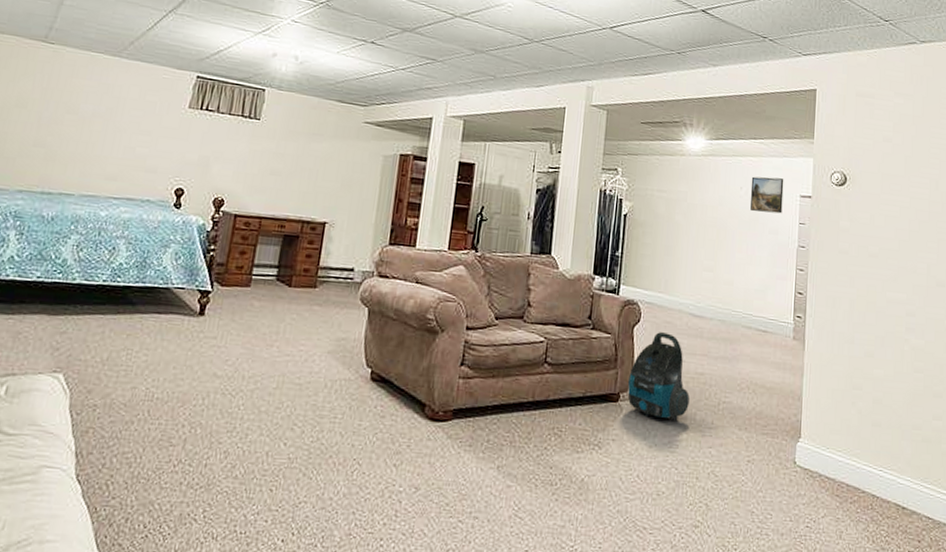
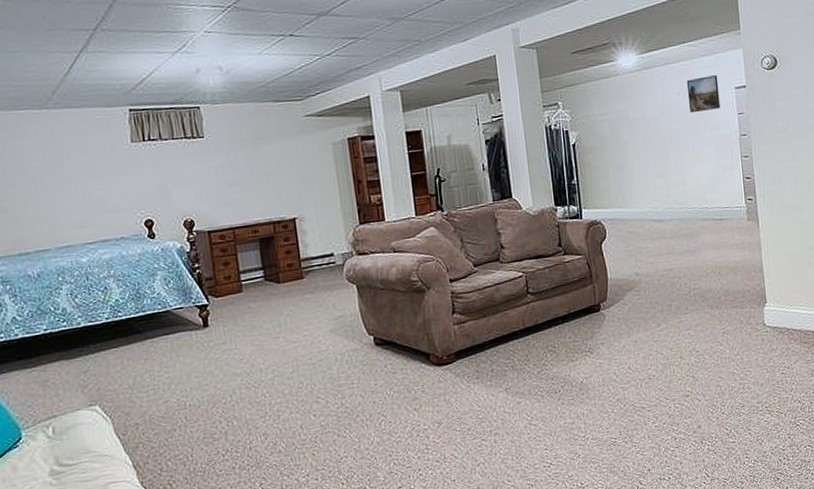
vacuum cleaner: present [627,332,690,420] -> none [605,241,664,317]

